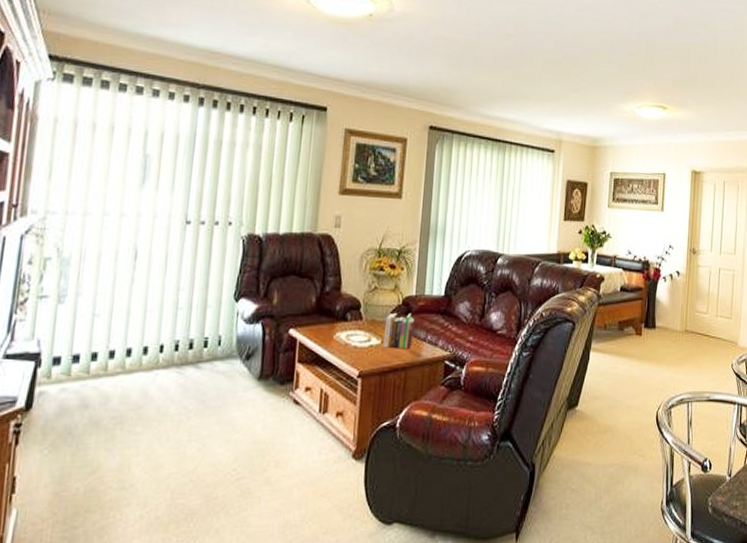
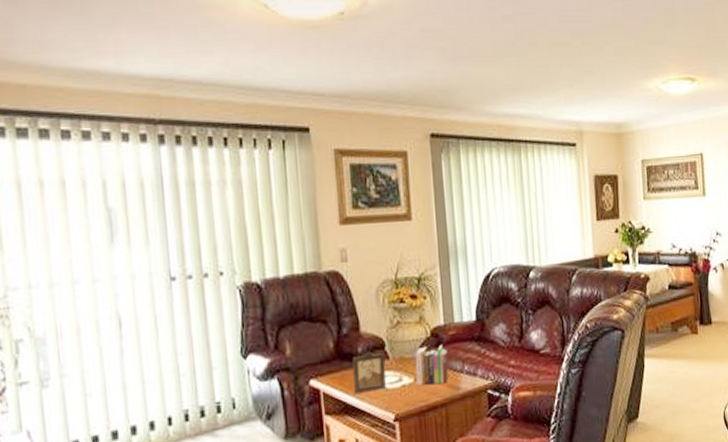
photo frame: none [326,309,359,348] -> present [352,350,386,395]

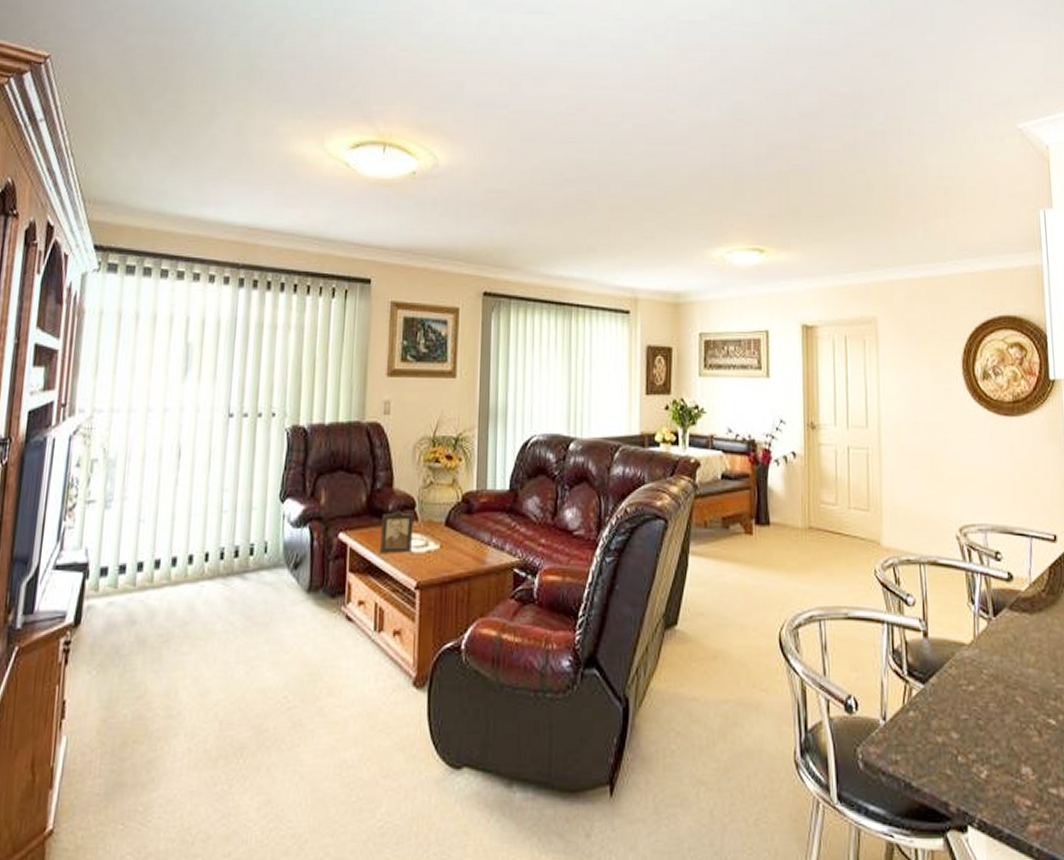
books: present [415,344,449,386] -> none [442,511,477,555]

